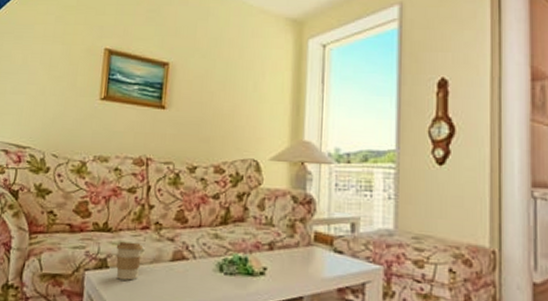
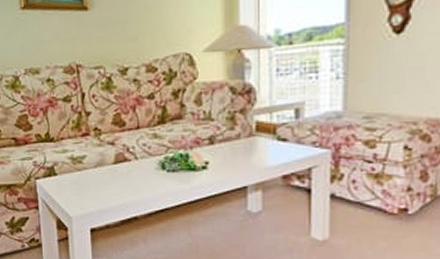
coffee cup: present [116,241,144,281] -> none [60,149,86,185]

